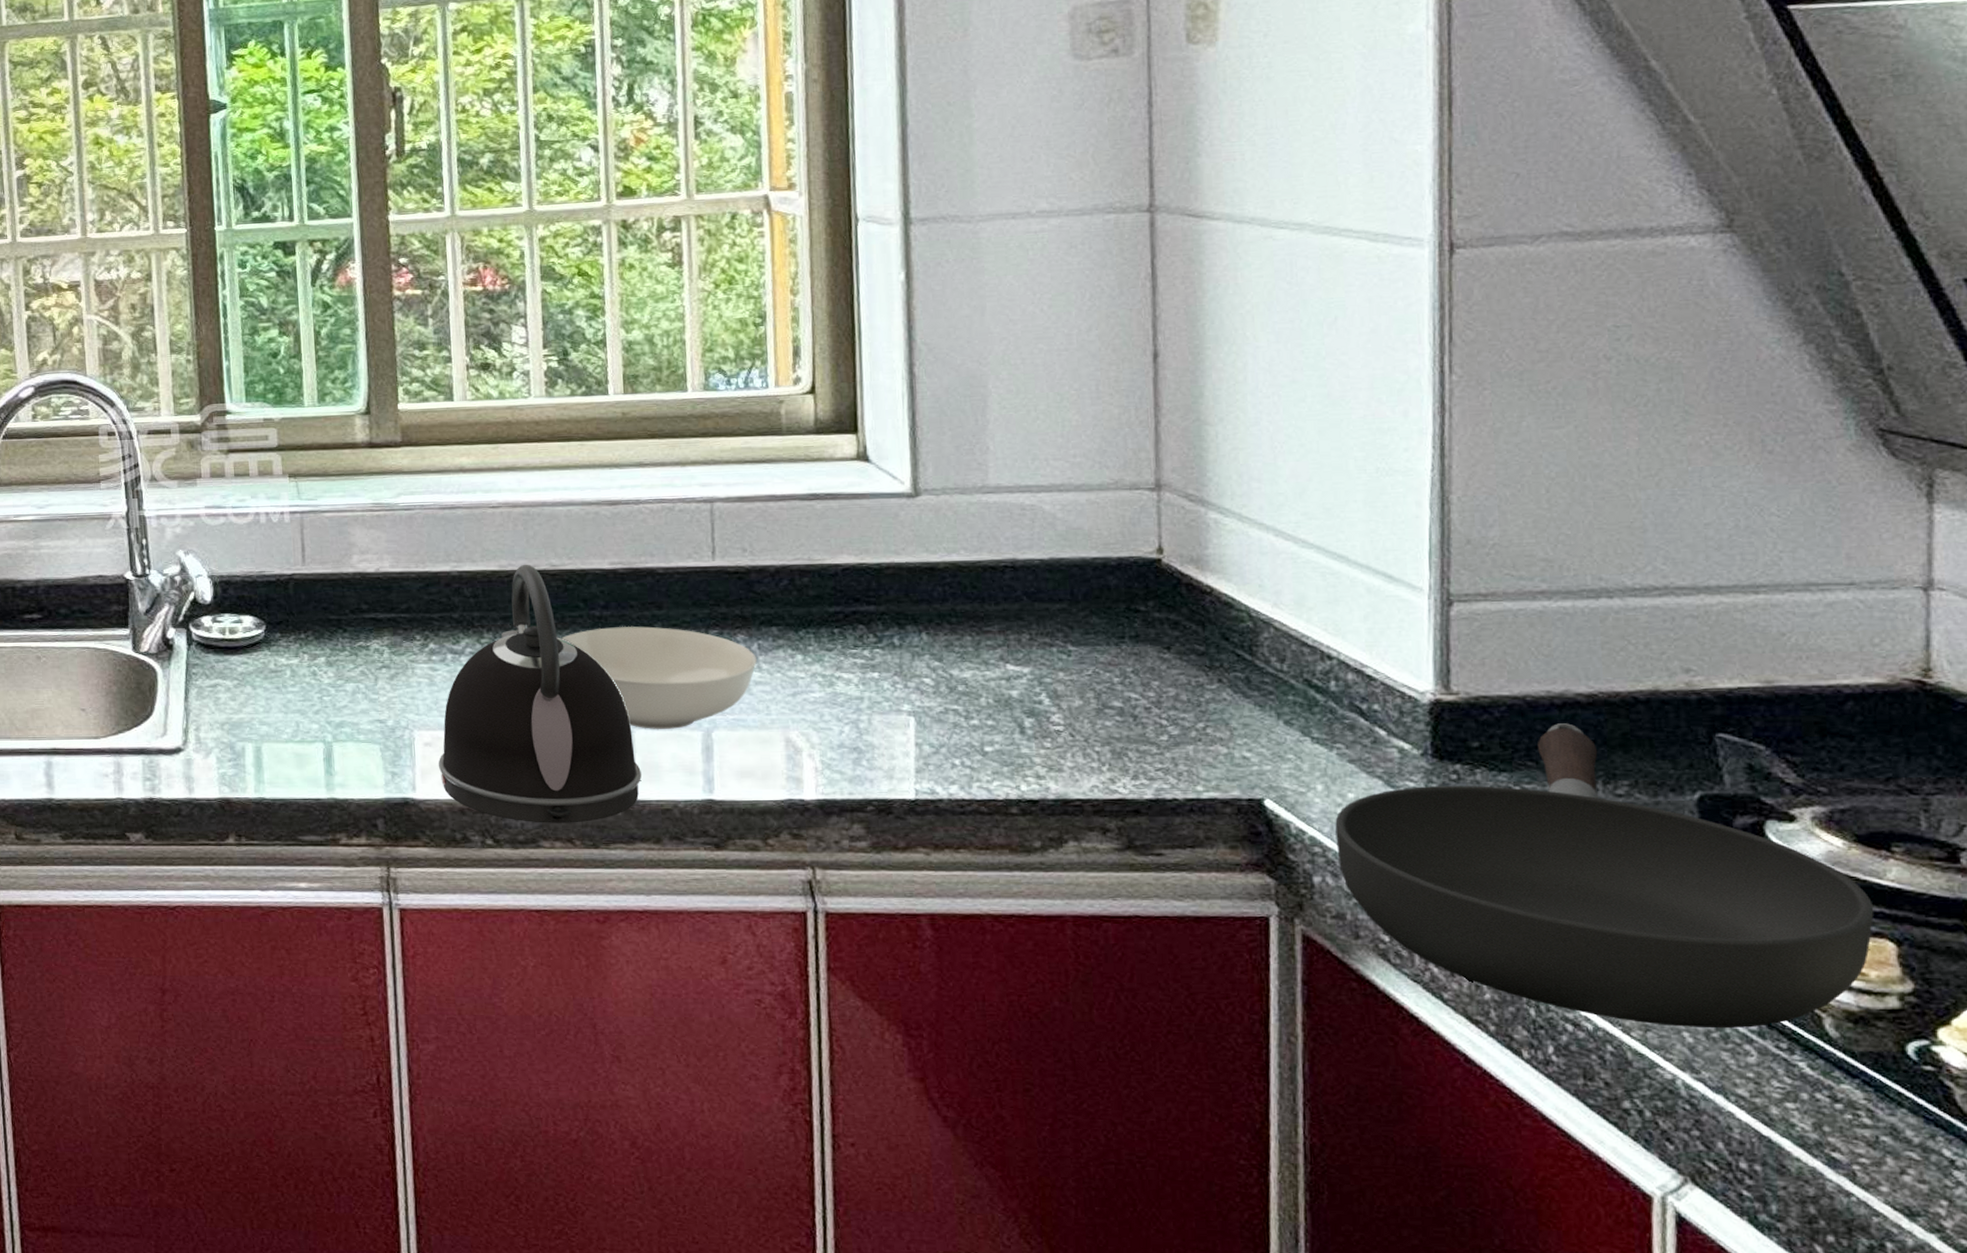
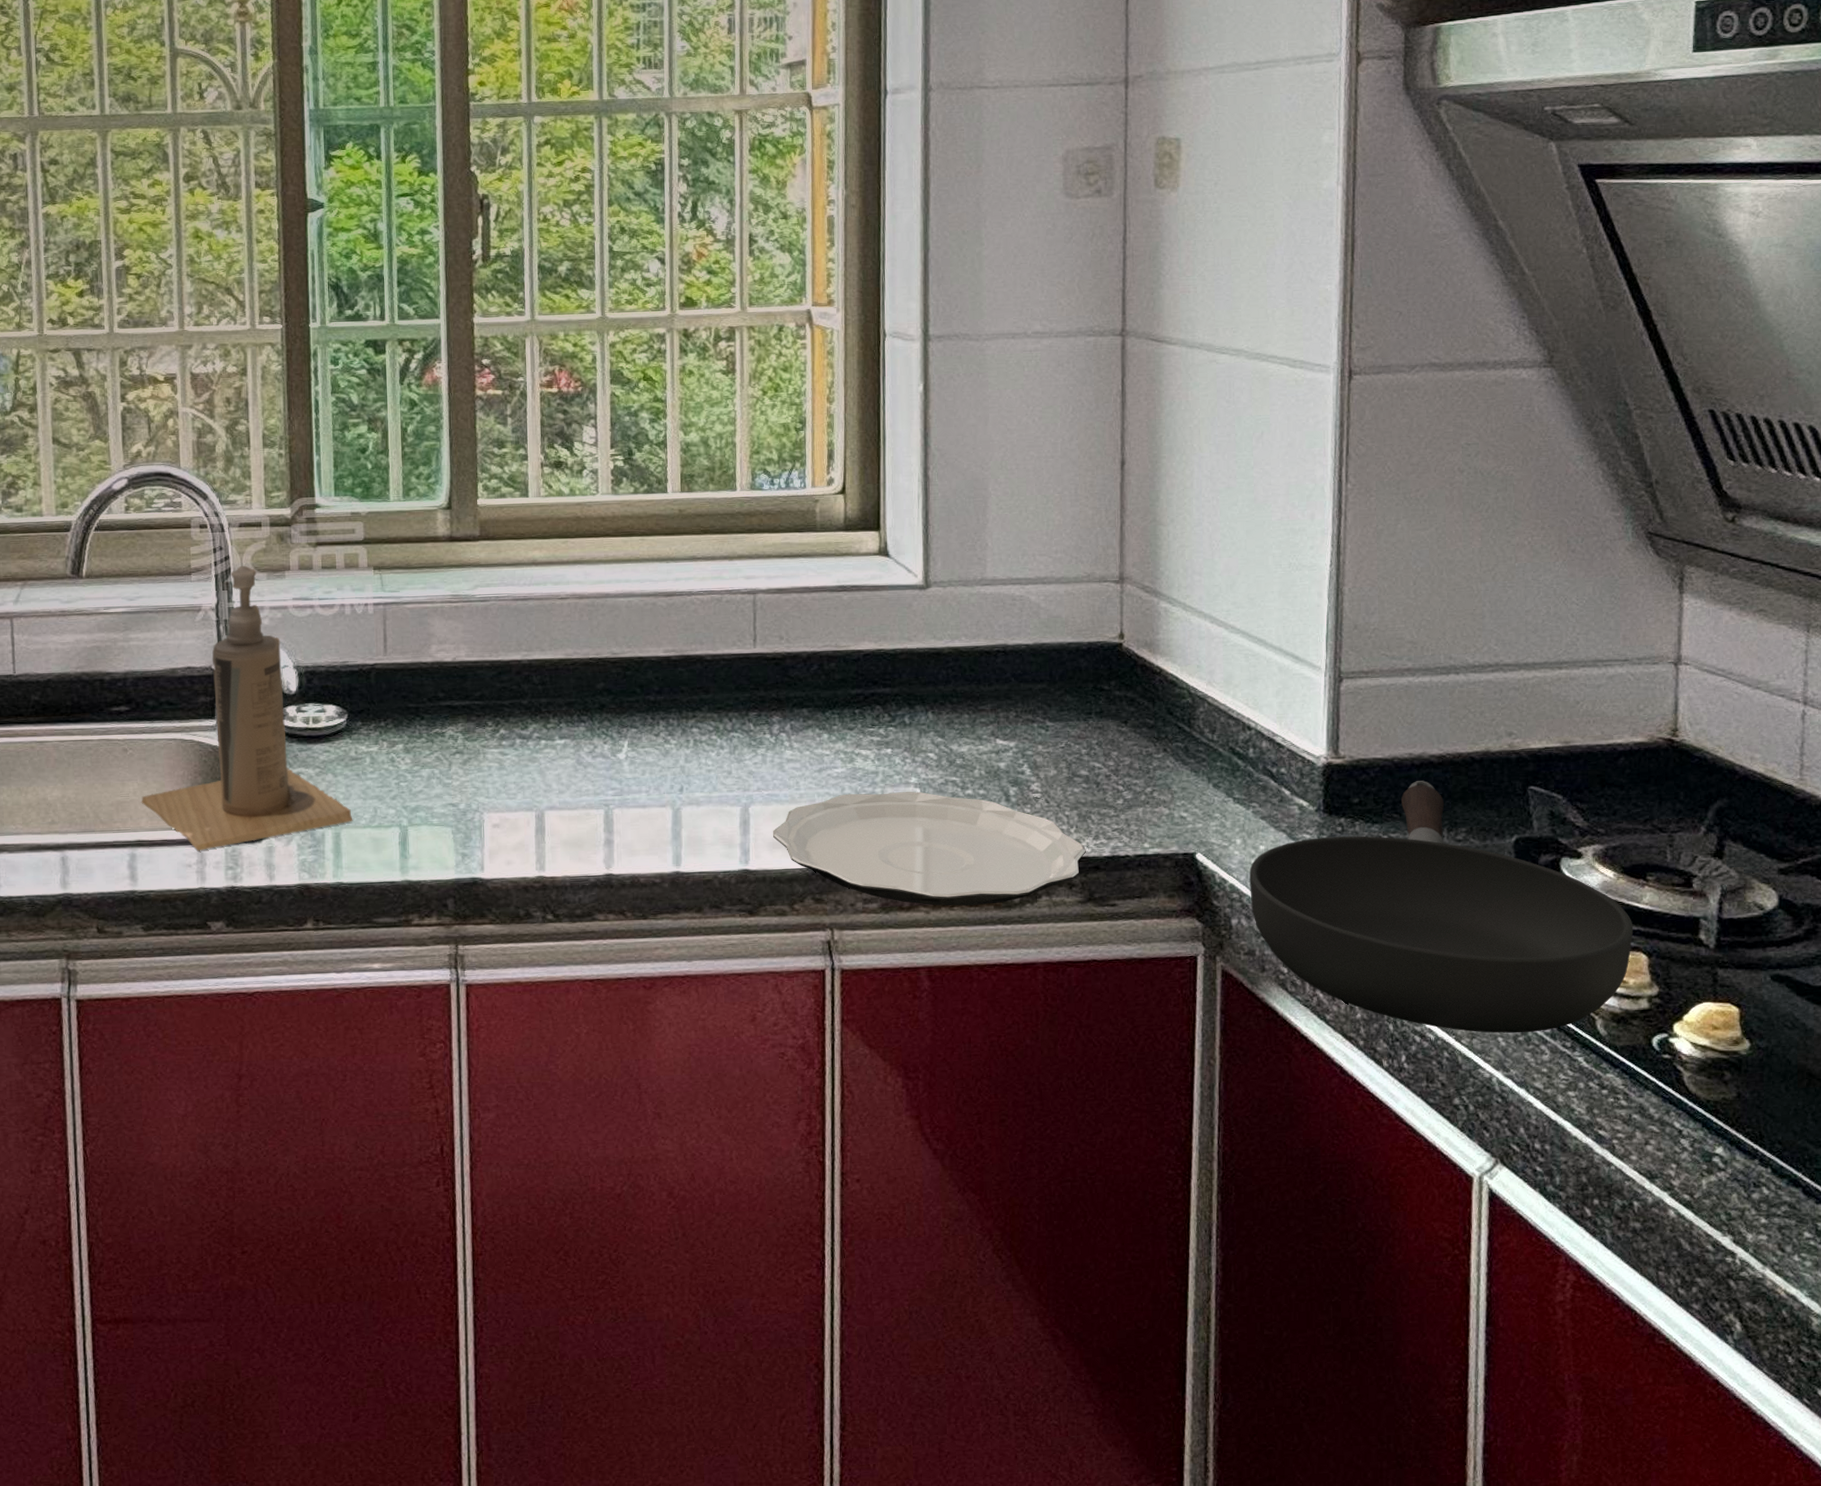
soap dispenser: none [55,473,275,760] -> present [141,565,353,851]
kettle: present [438,564,642,823] -> none [505,652,687,898]
bowl: present [561,626,757,729] -> none [619,710,789,806]
plate: none [741,719,1123,849] -> present [773,791,1086,907]

